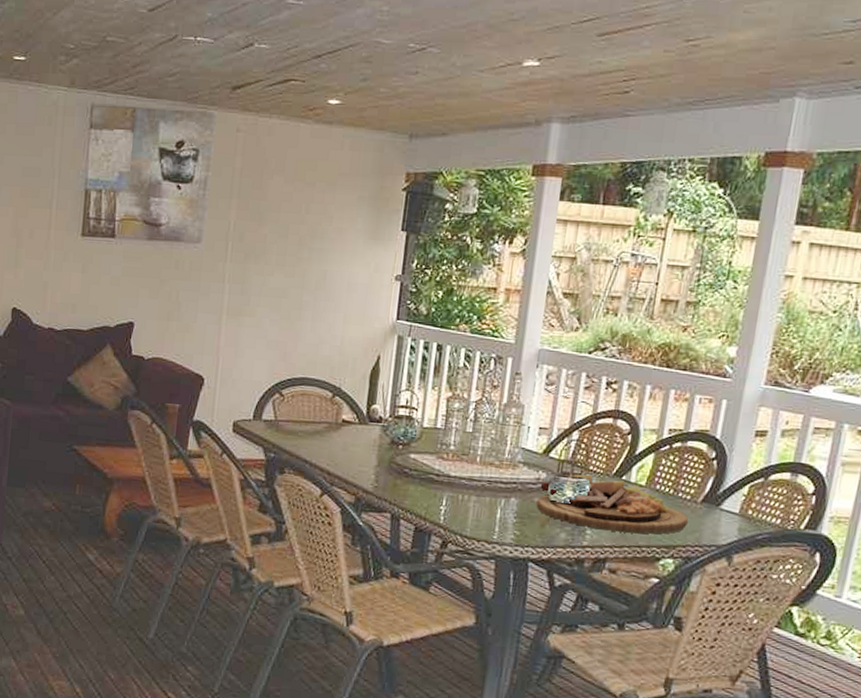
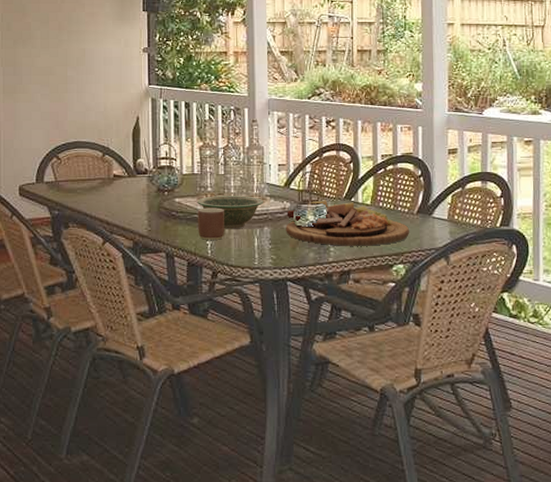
mug: none [431,468,467,506] -> present [198,207,225,240]
bowl: none [435,455,516,496] -> present [196,195,264,229]

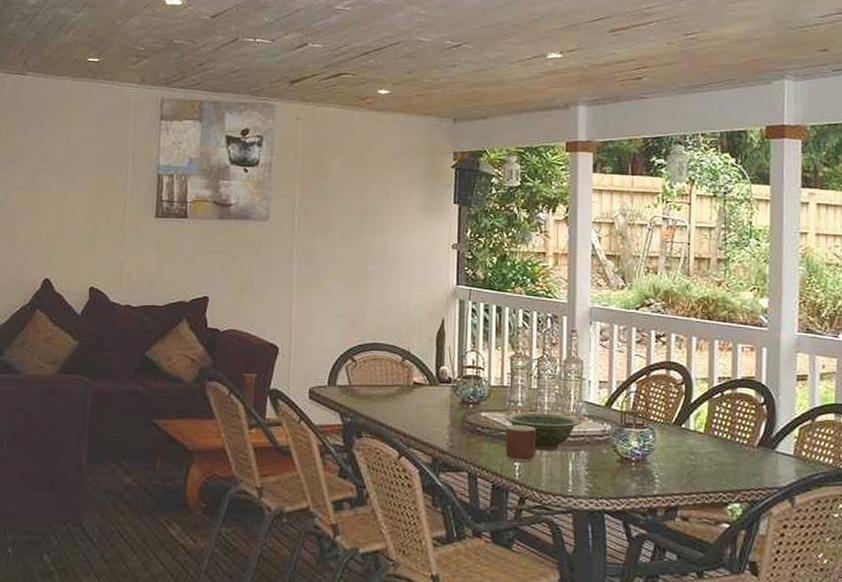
food platter: present [286,200,409,246] -> none [605,424,748,481]

